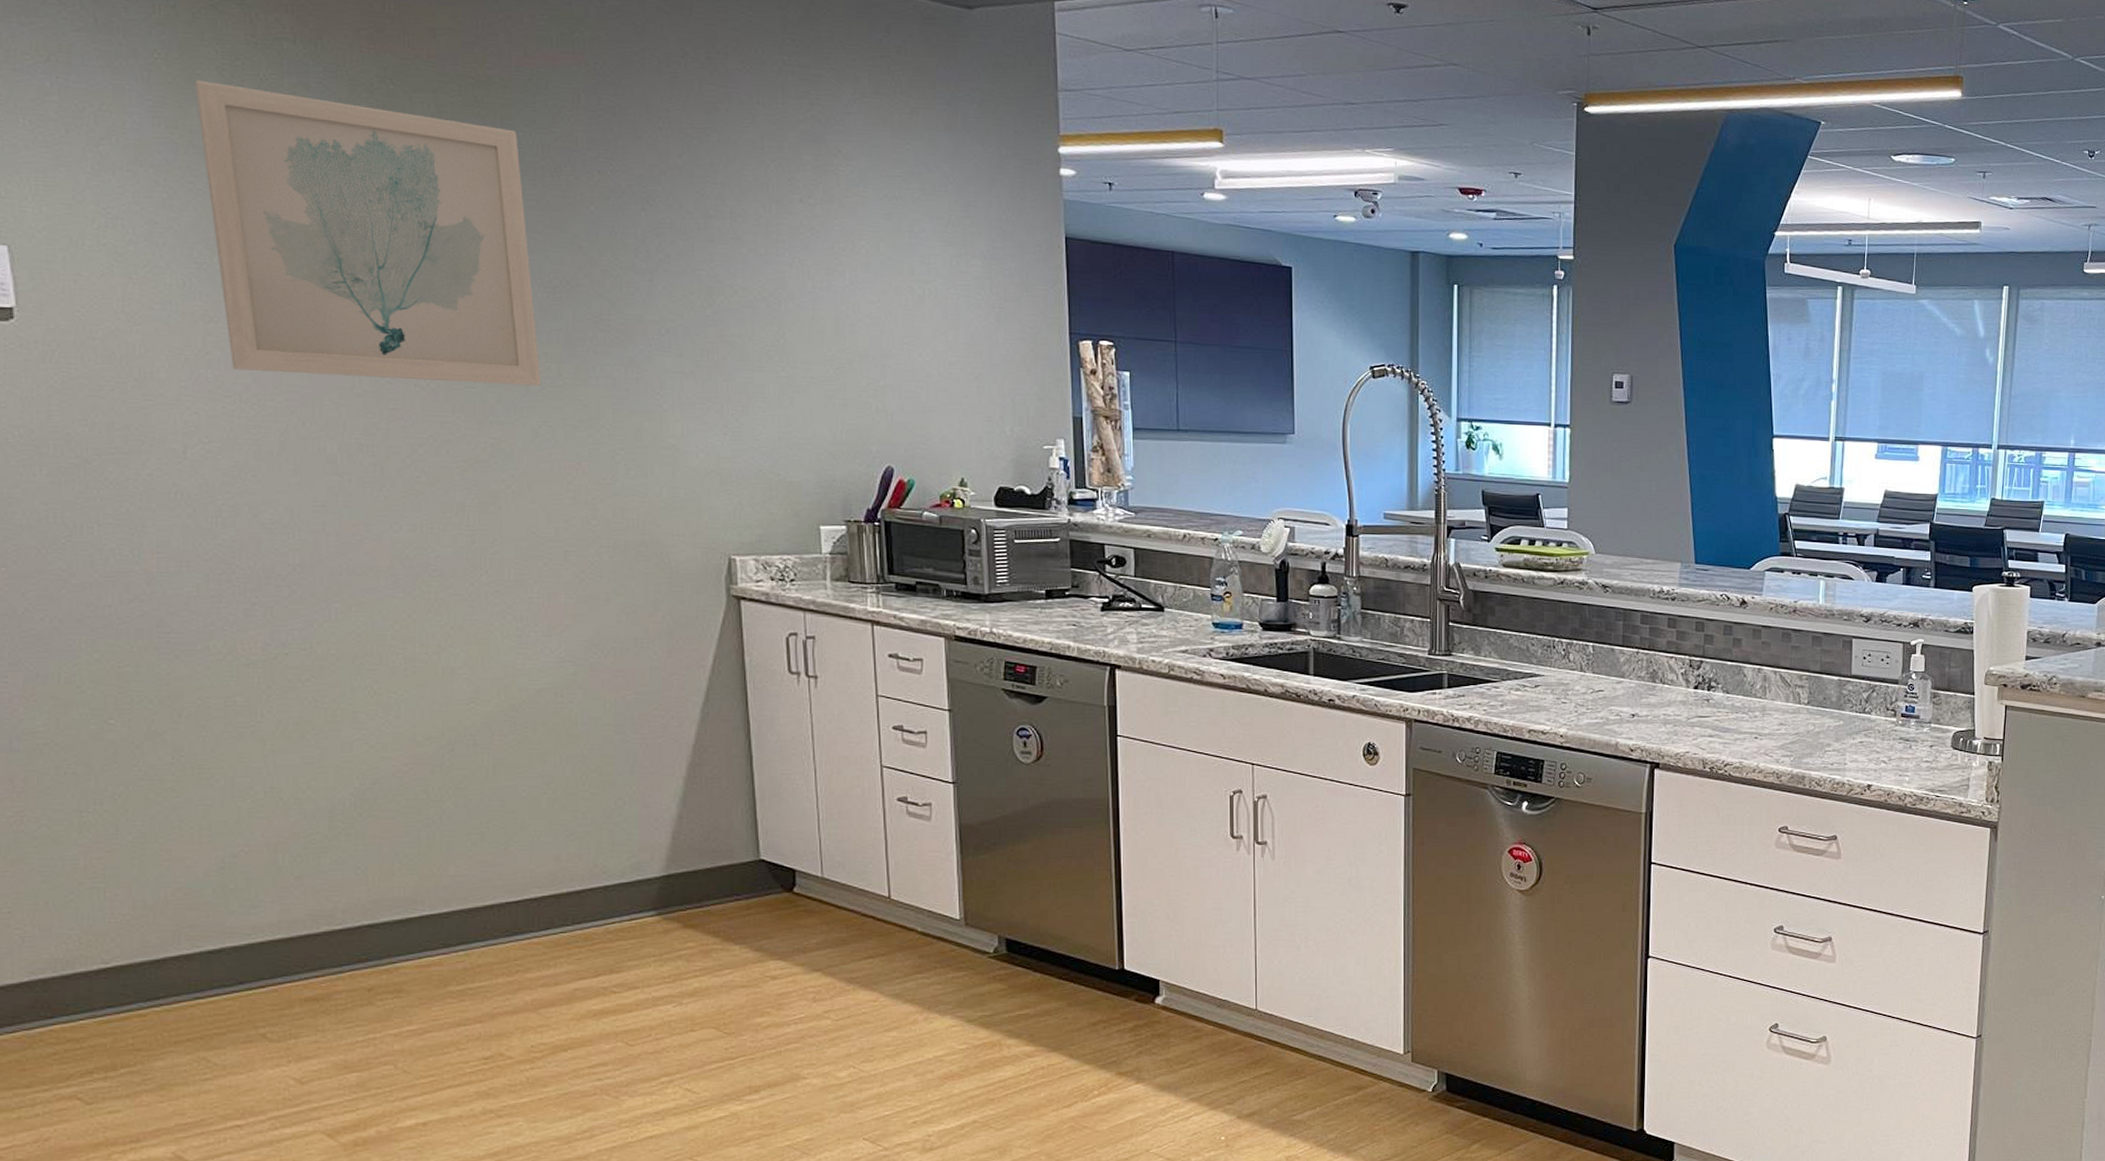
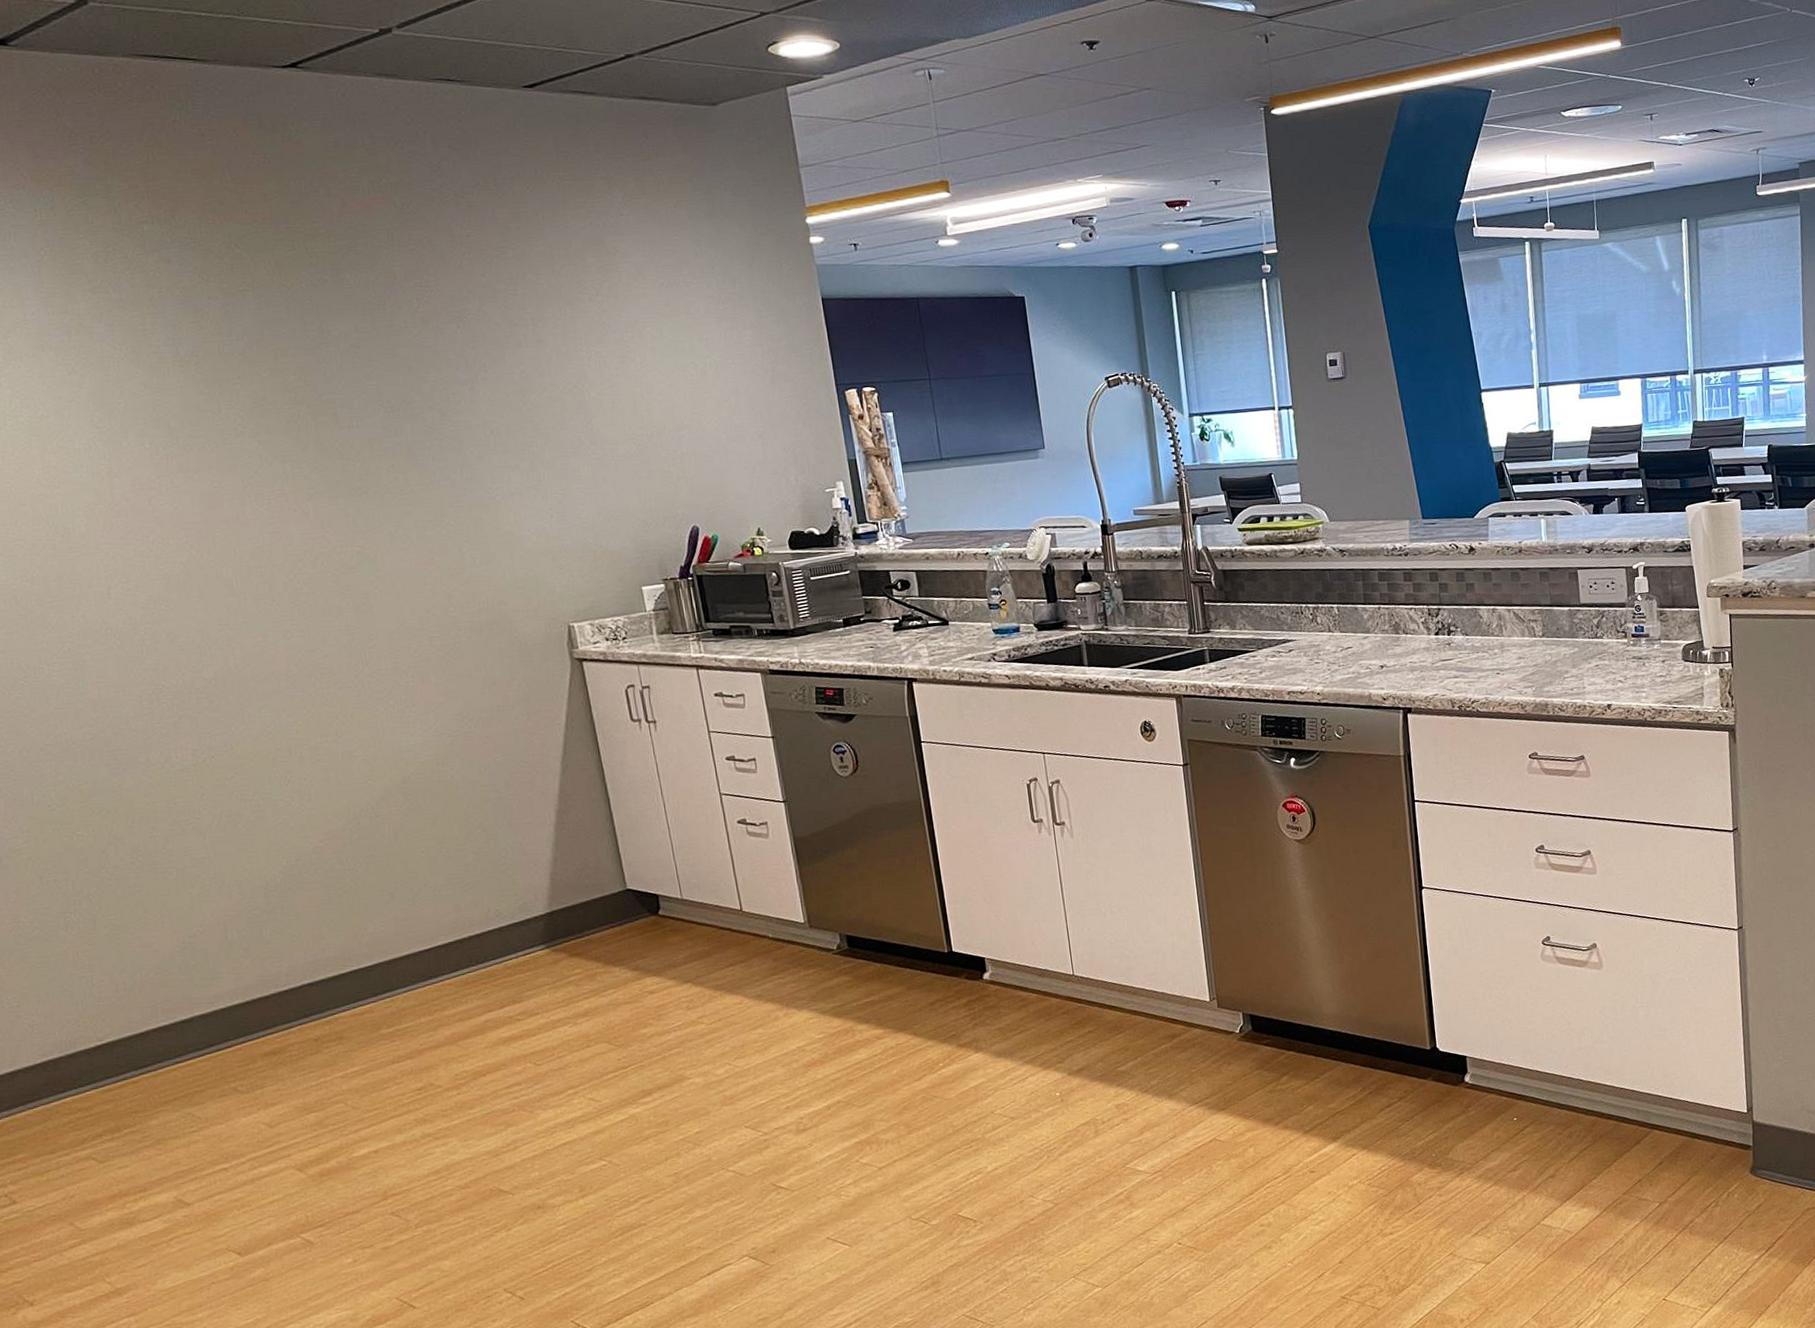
wall art: present [195,79,541,386] -> none [77,268,393,516]

